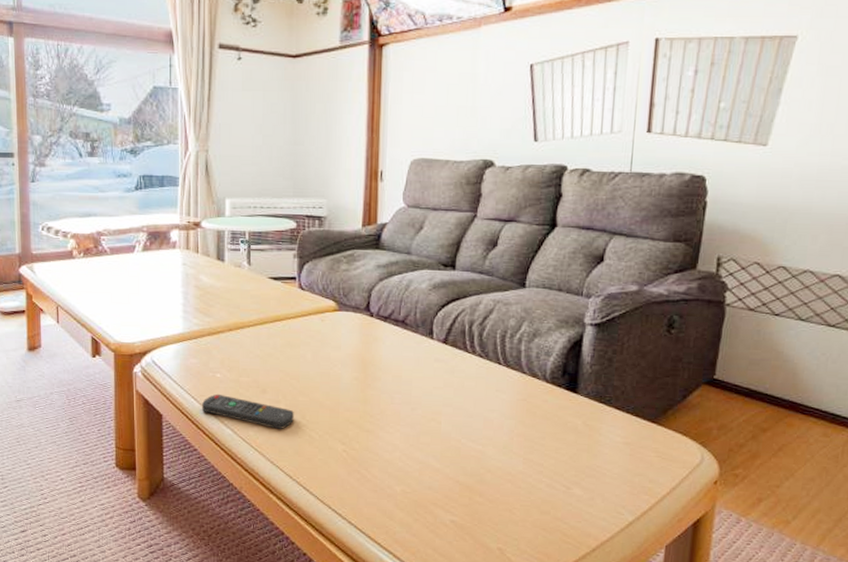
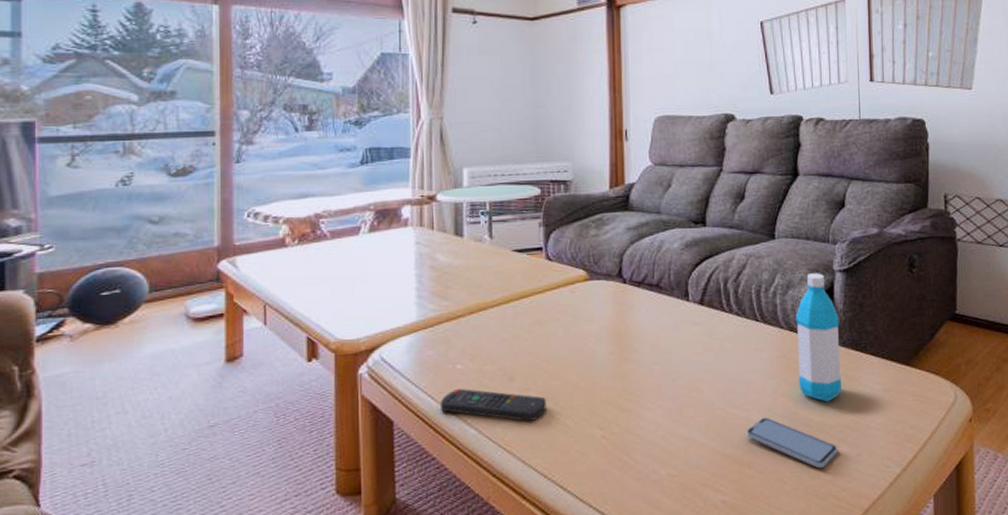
smartphone: none [479,452,571,506] -> present [746,417,838,469]
water bottle: none [537,324,585,448] -> present [796,273,841,403]

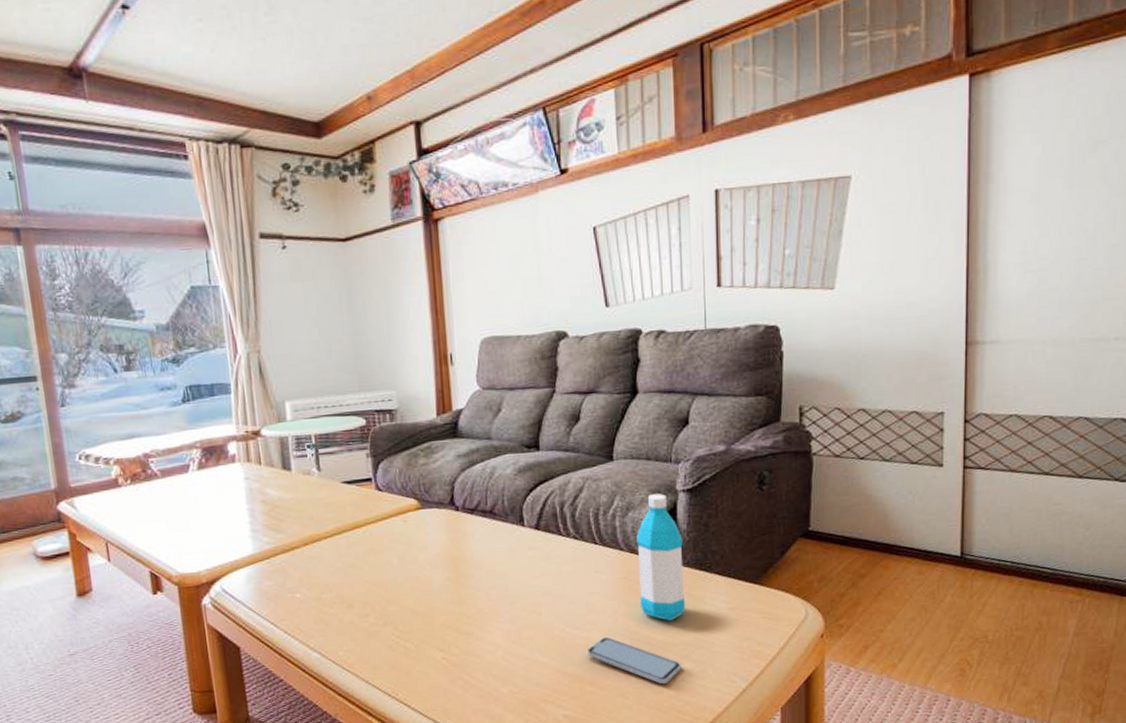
remote control: present [441,388,546,421] -> none [283,615,386,645]

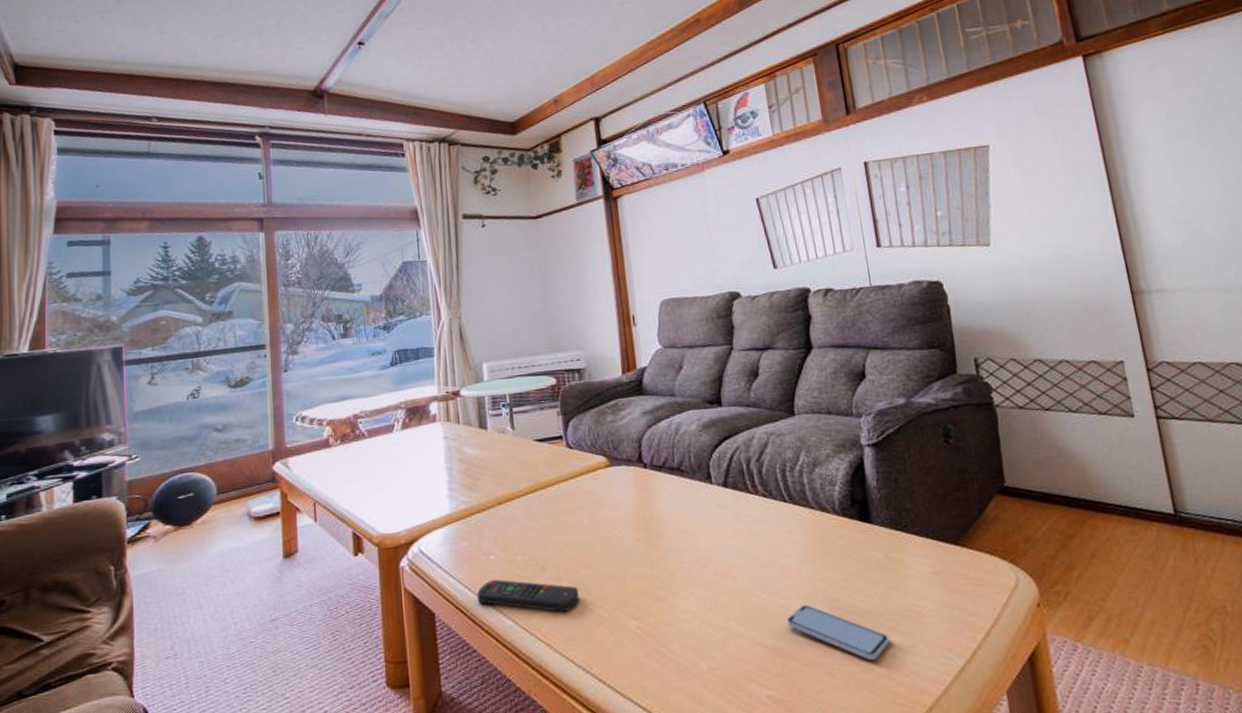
remote control: none [283,615,386,645] -> present [477,579,579,612]
water bottle: present [636,493,685,622] -> none [826,448,886,588]

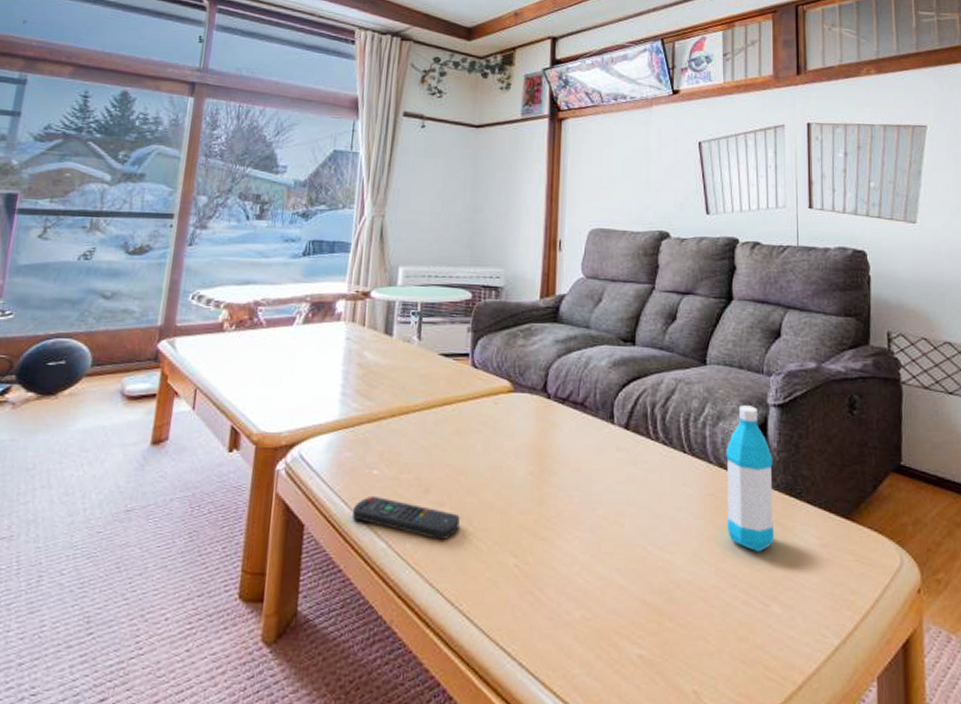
smartphone: present [786,604,890,661] -> none [668,562,769,630]
water bottle: none [826,448,886,588] -> present [726,405,774,553]

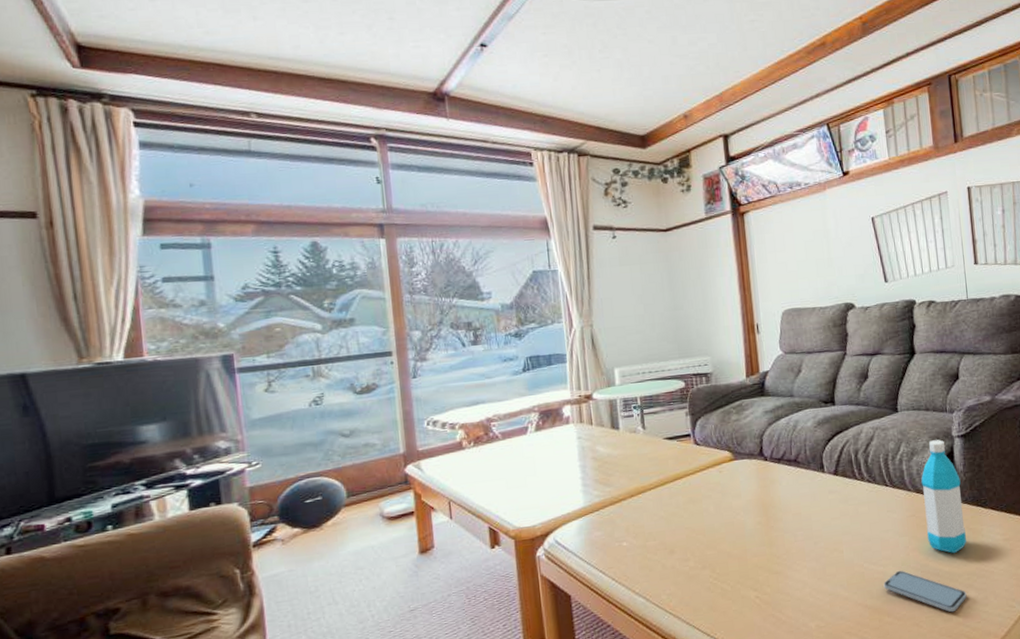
remote control: present [353,495,460,540] -> none [611,562,705,588]
smartphone: none [668,562,769,630] -> present [883,570,967,613]

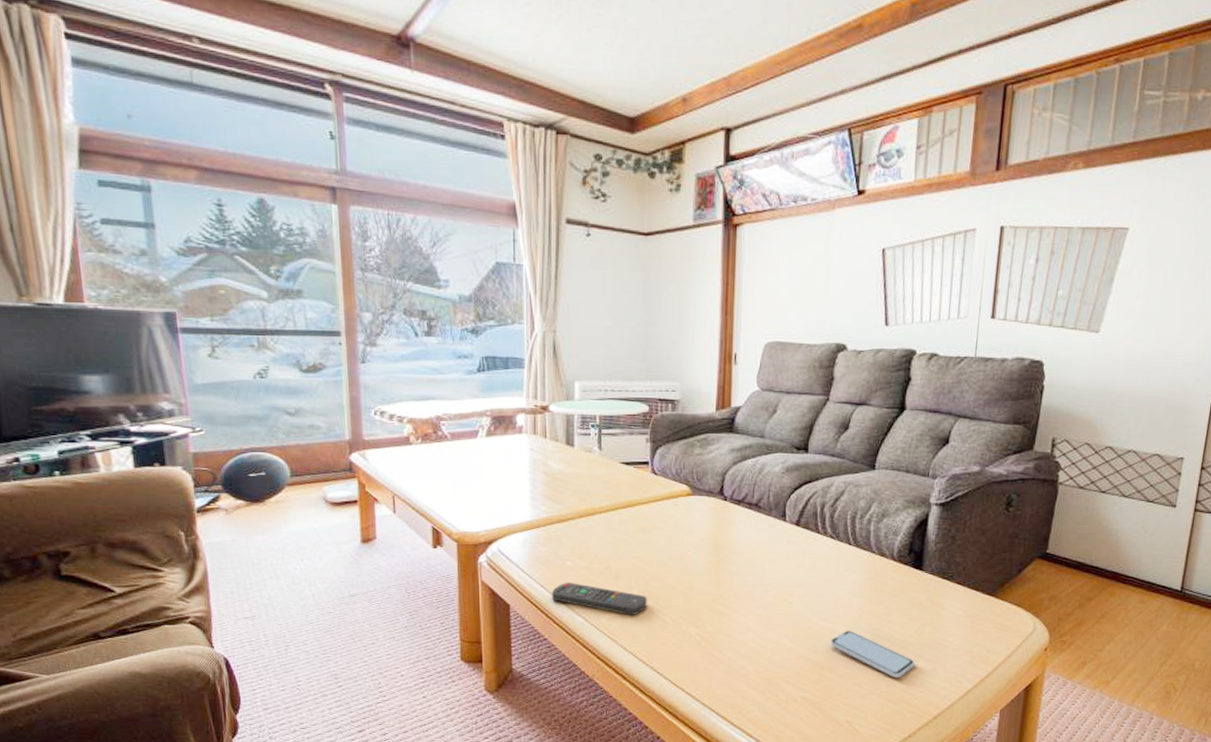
remote control: none [611,562,705,588] -> present [552,582,647,615]
water bottle: present [921,439,966,554] -> none [884,504,930,622]

